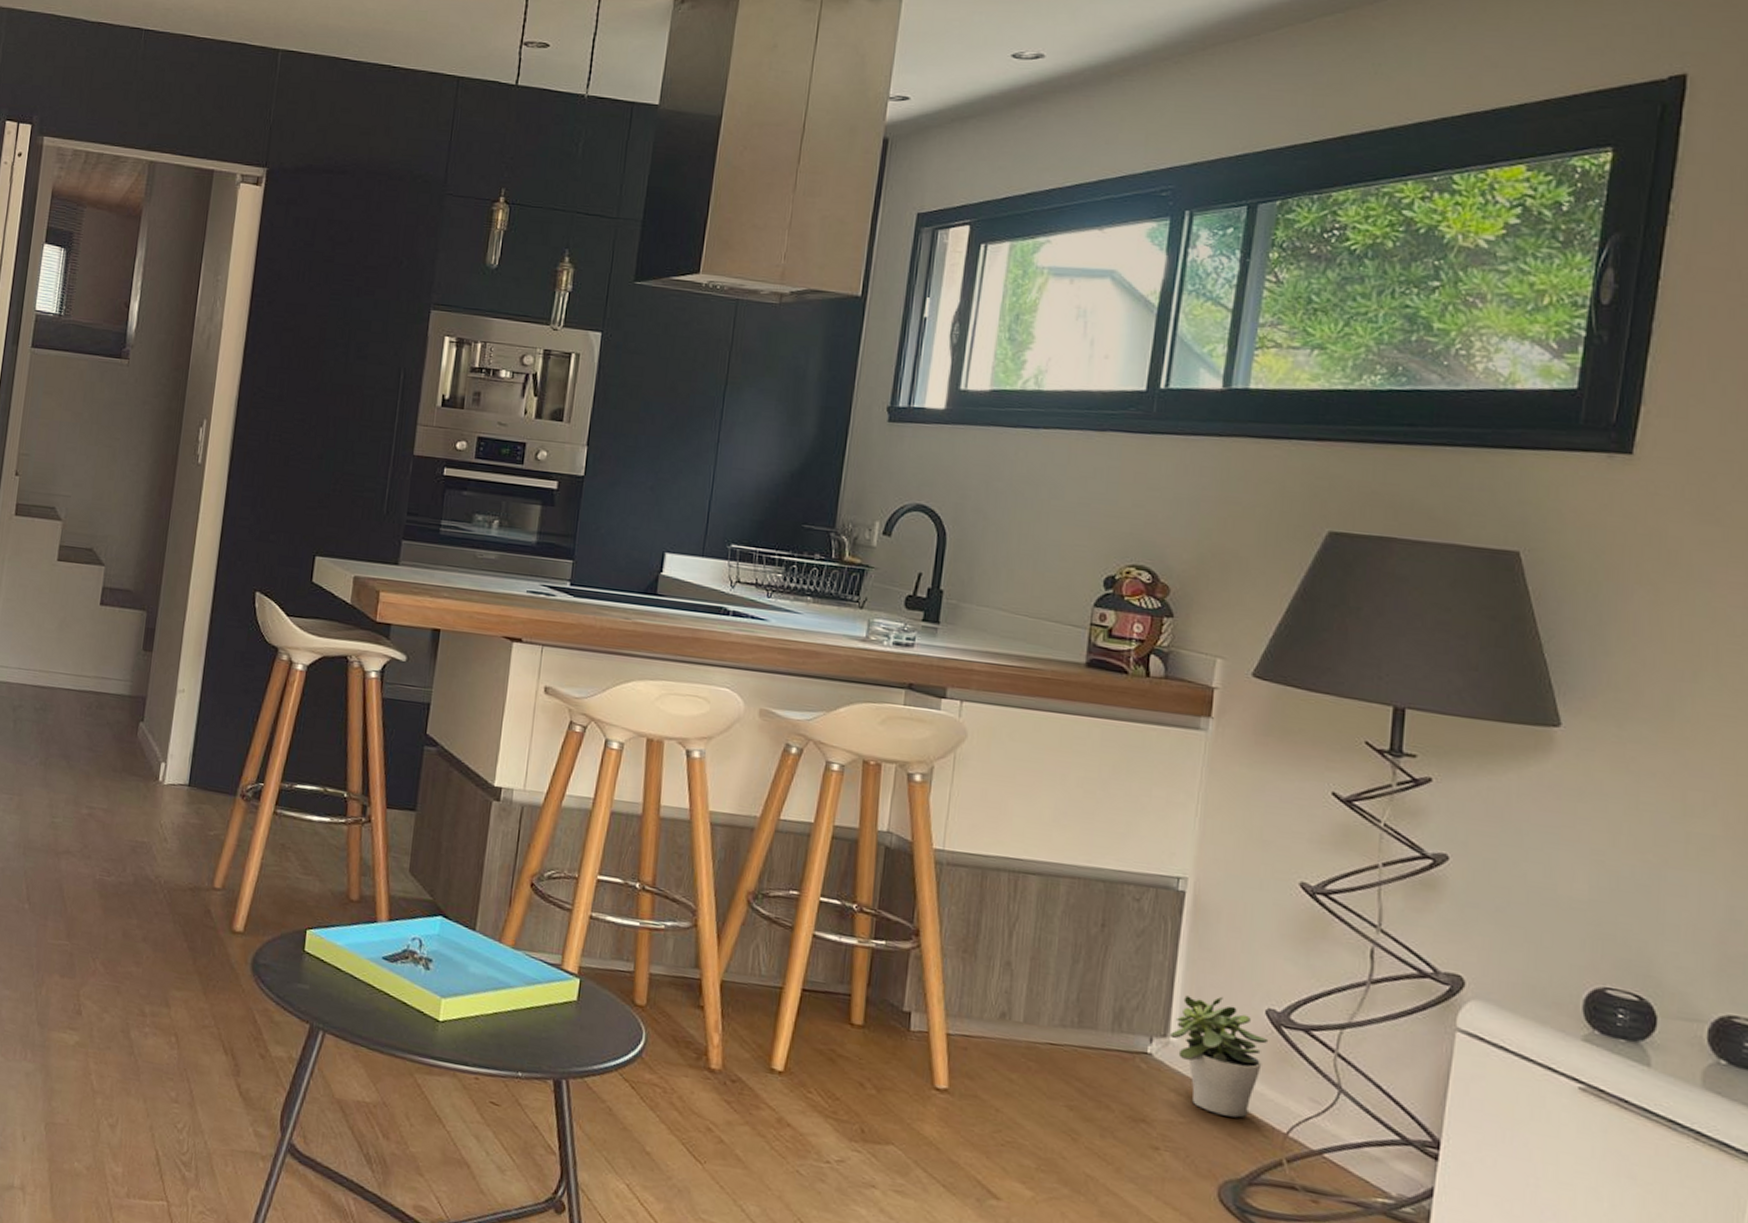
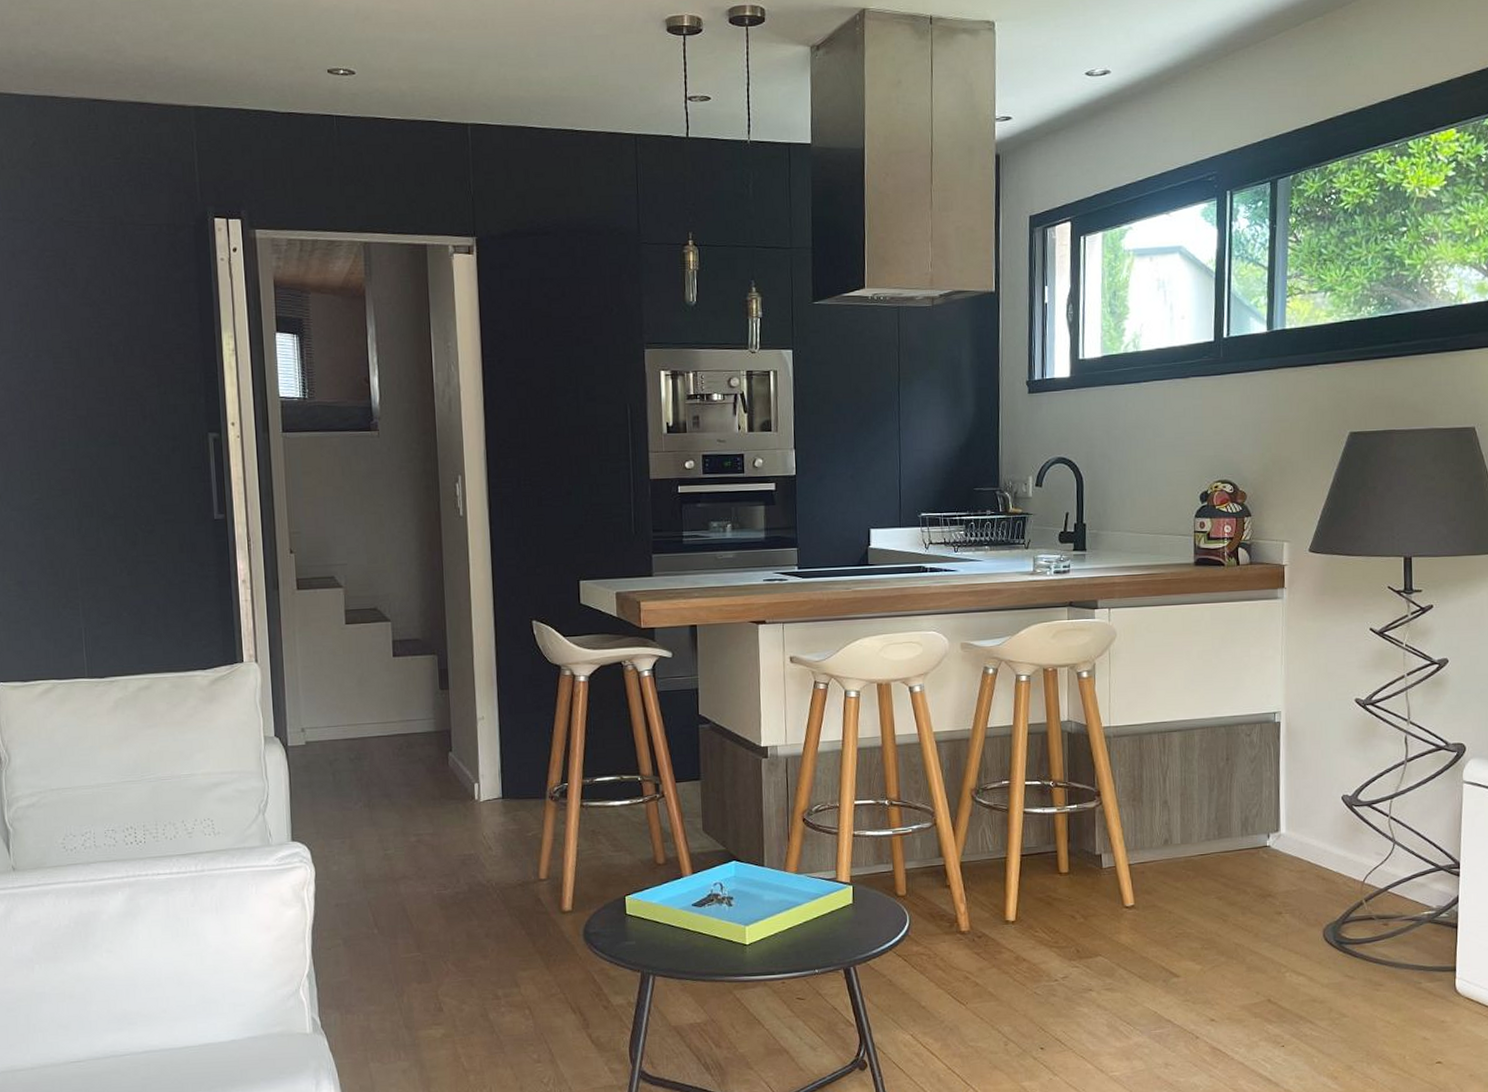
potted plant: present [1170,995,1269,1118] -> none [1281,793,1346,879]

